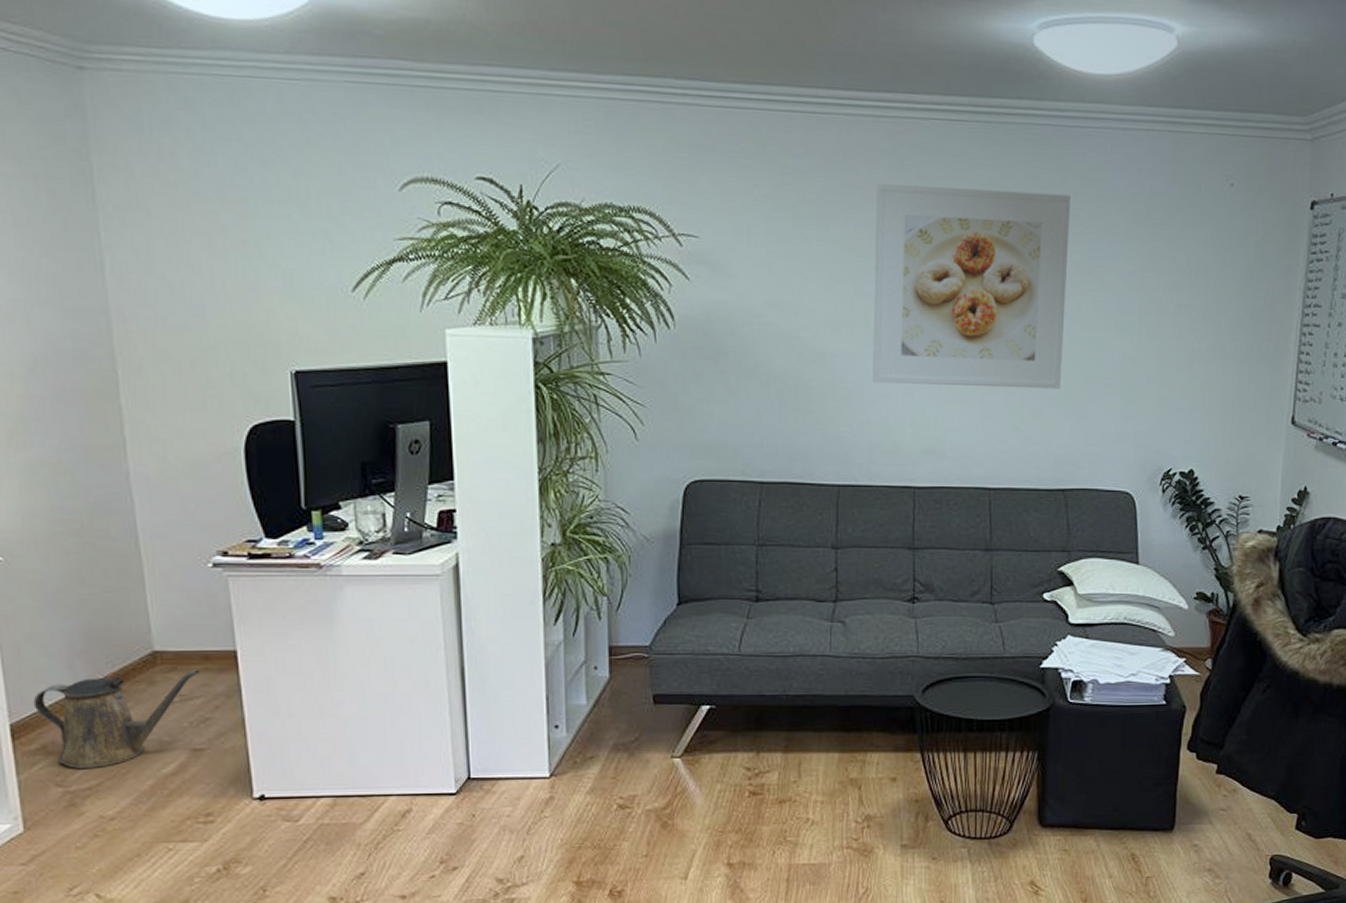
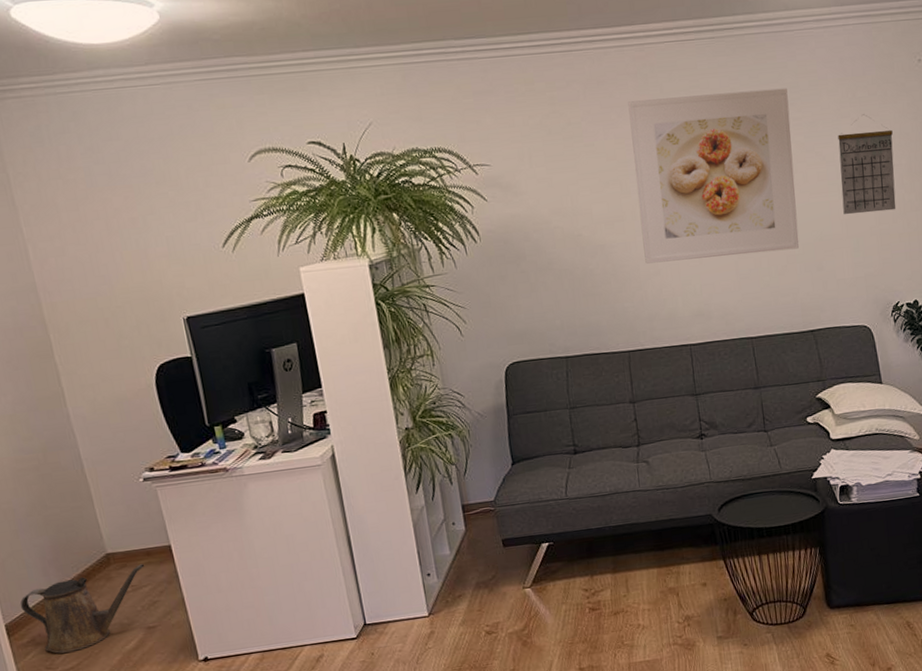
calendar: none [1119,239,1189,359] -> present [838,114,897,215]

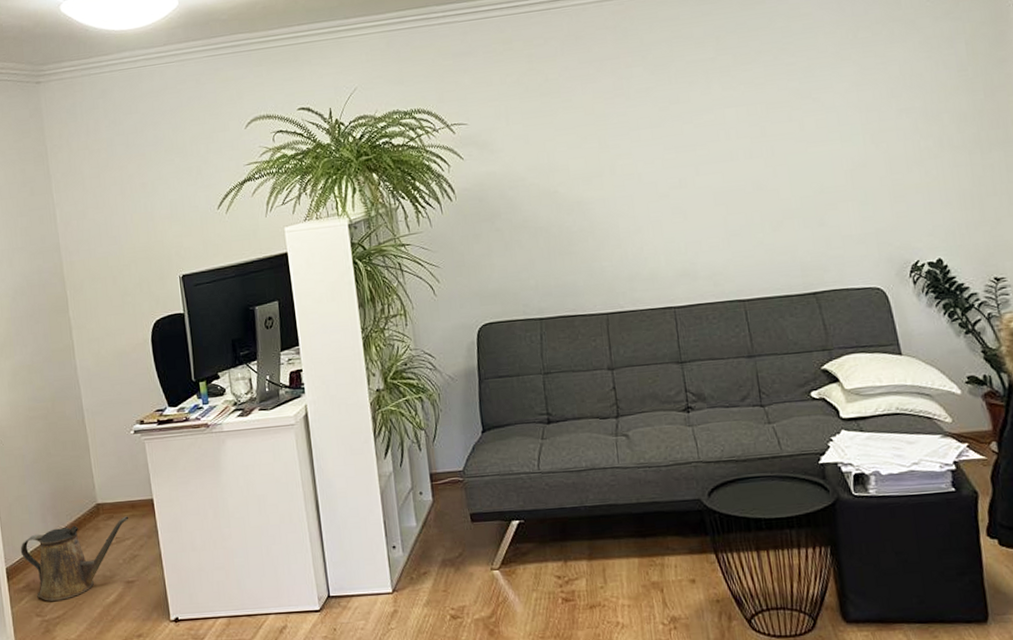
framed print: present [628,88,799,264] -> none [606,32,797,221]
calendar: present [838,114,897,215] -> none [838,55,911,165]

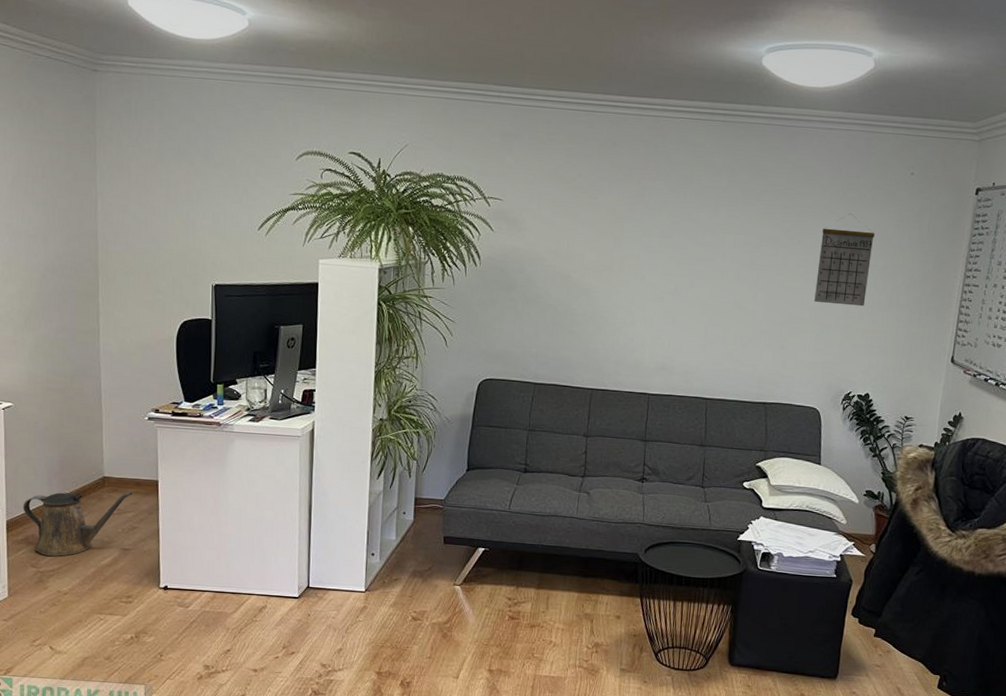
calendar: none [838,55,911,165] -> present [814,213,875,307]

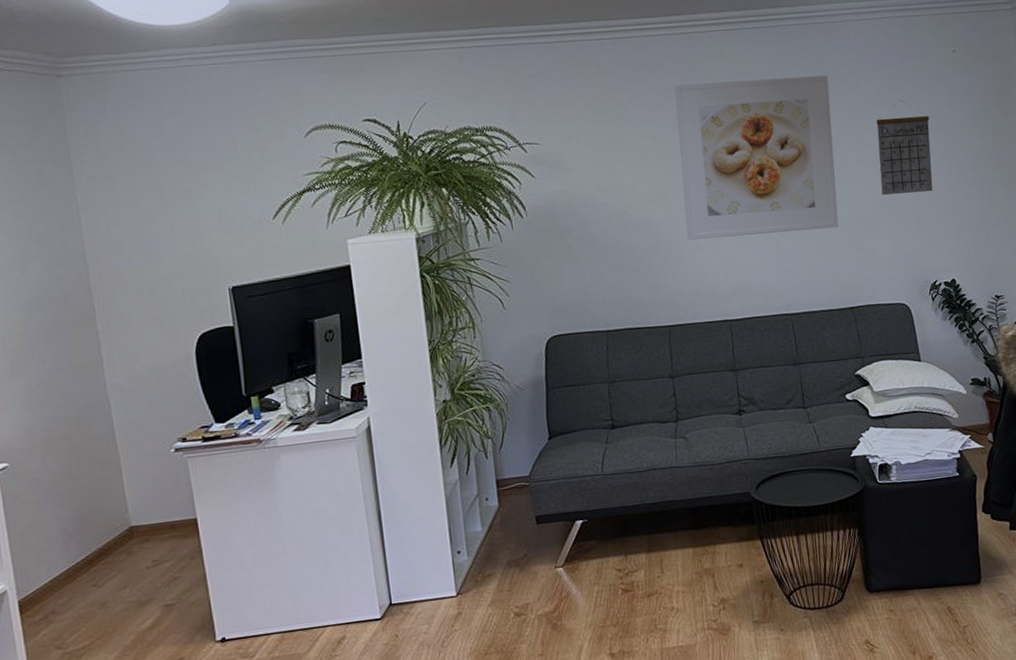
watering can: present [23,492,133,556] -> none [36,538,169,633]
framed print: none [623,165,784,325] -> present [674,75,839,240]

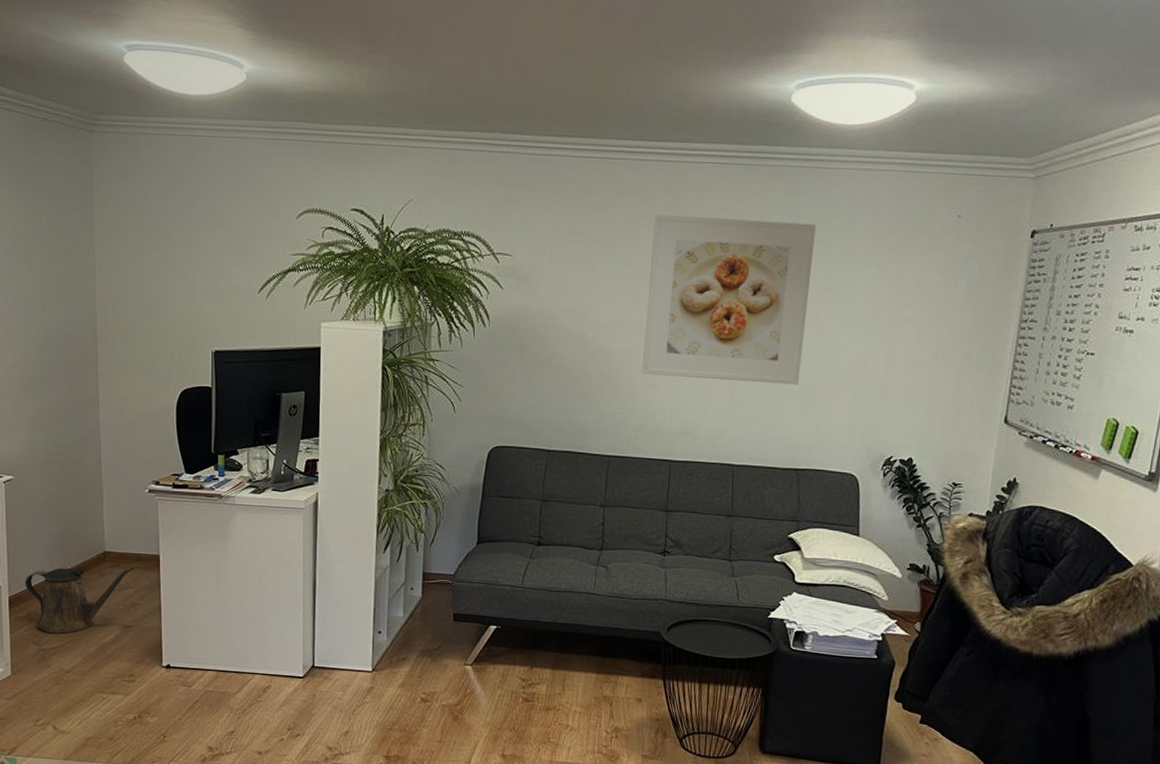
watering can: none [36,538,169,633] -> present [24,567,134,634]
calendar: present [876,100,933,196] -> none [851,262,918,363]

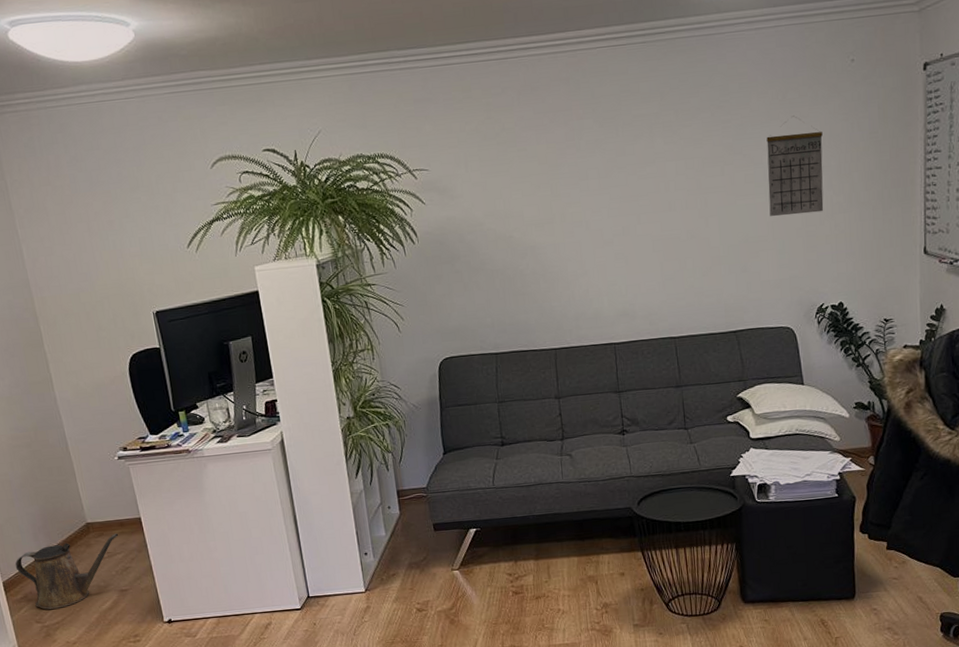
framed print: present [642,215,816,385] -> none [560,90,725,265]
calendar: none [851,262,918,363] -> present [766,116,824,217]

